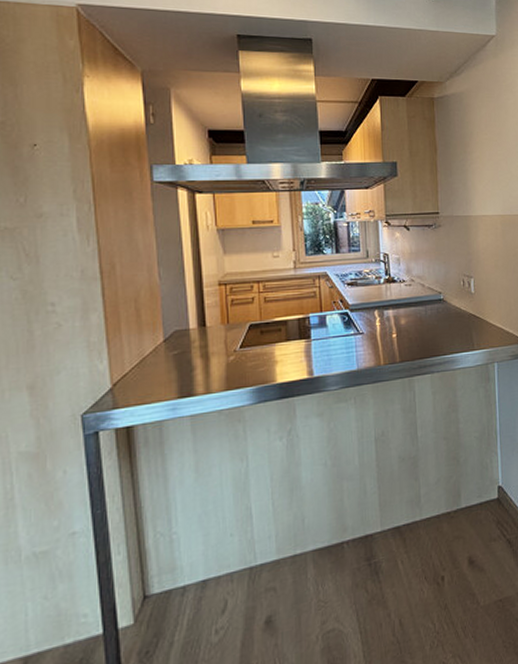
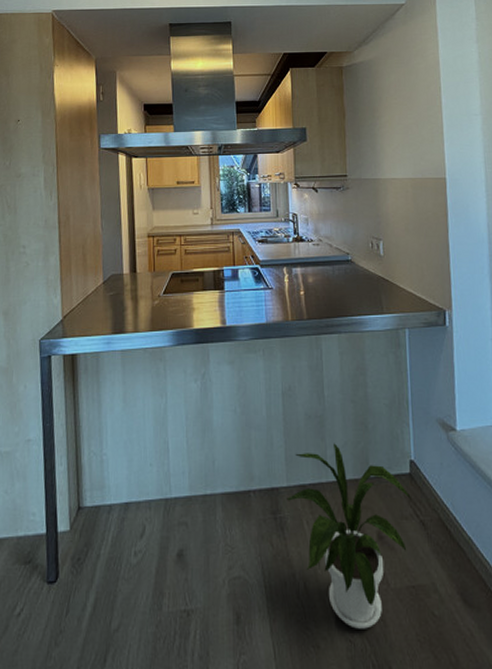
house plant: none [381,481,499,651] -> present [287,443,411,629]

